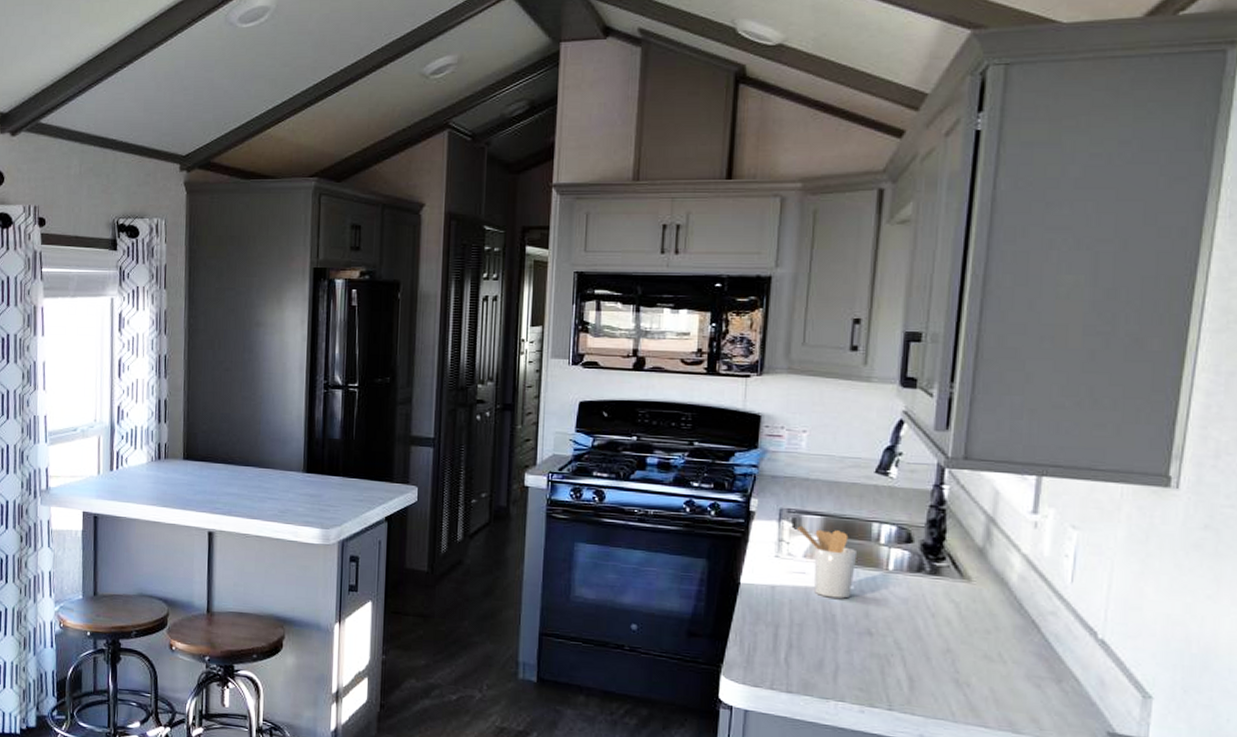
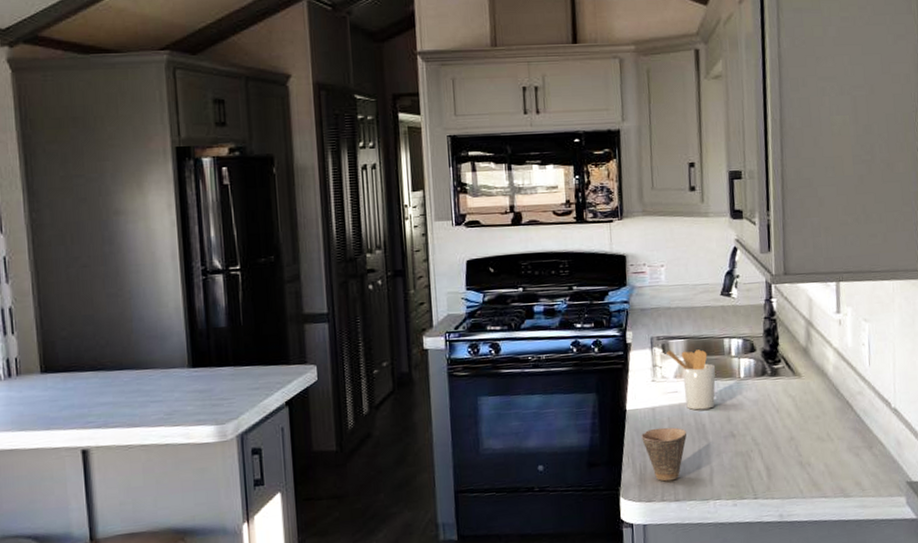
cup: none [755,608,812,670] -> present [641,427,687,482]

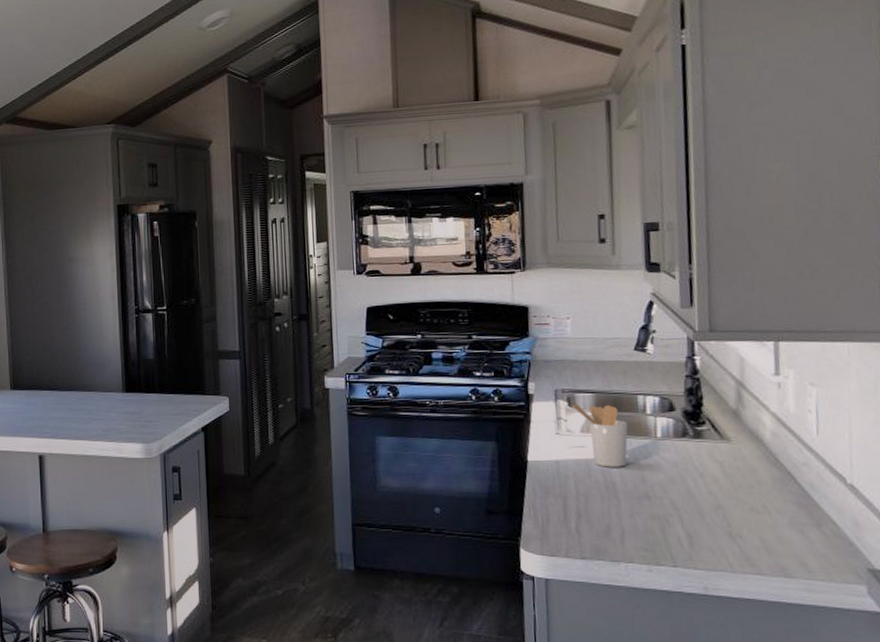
cup: present [641,427,687,482] -> none [544,482,595,537]

